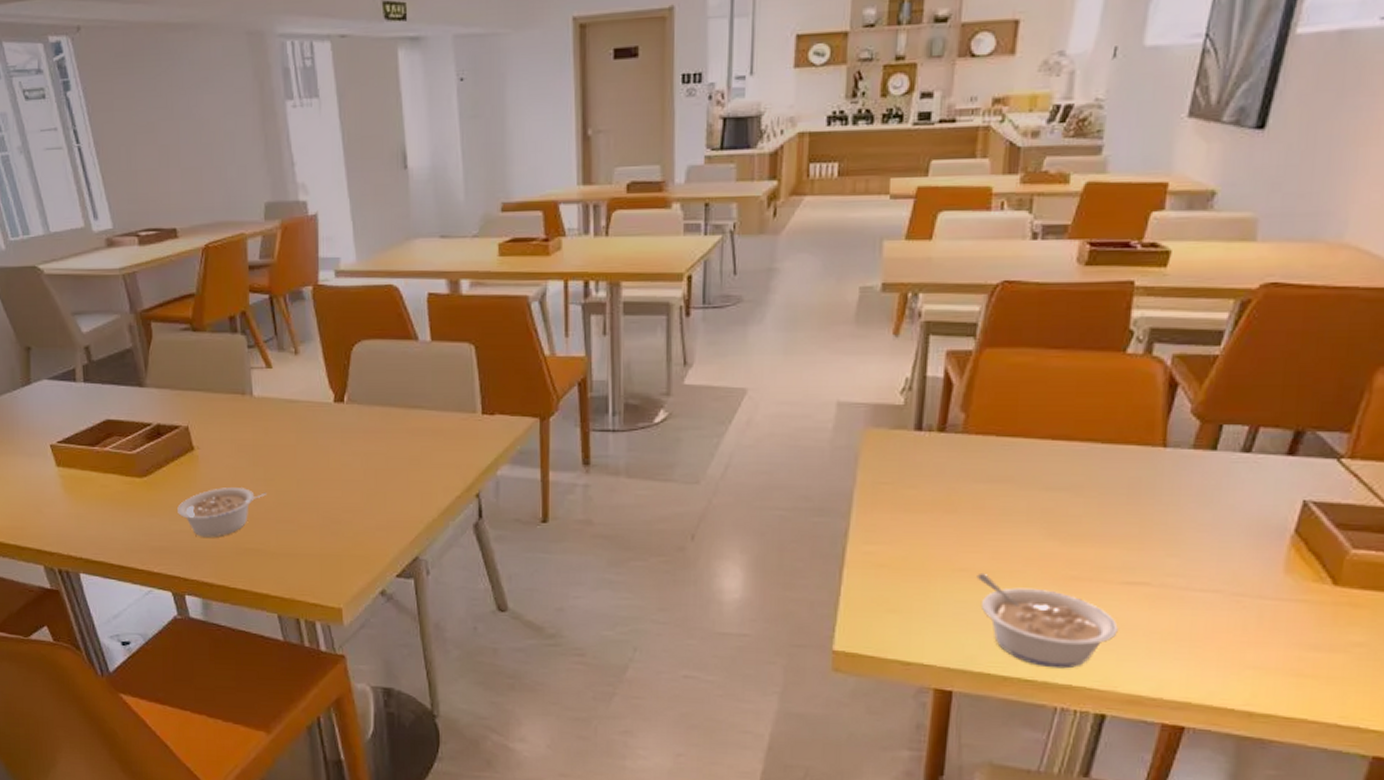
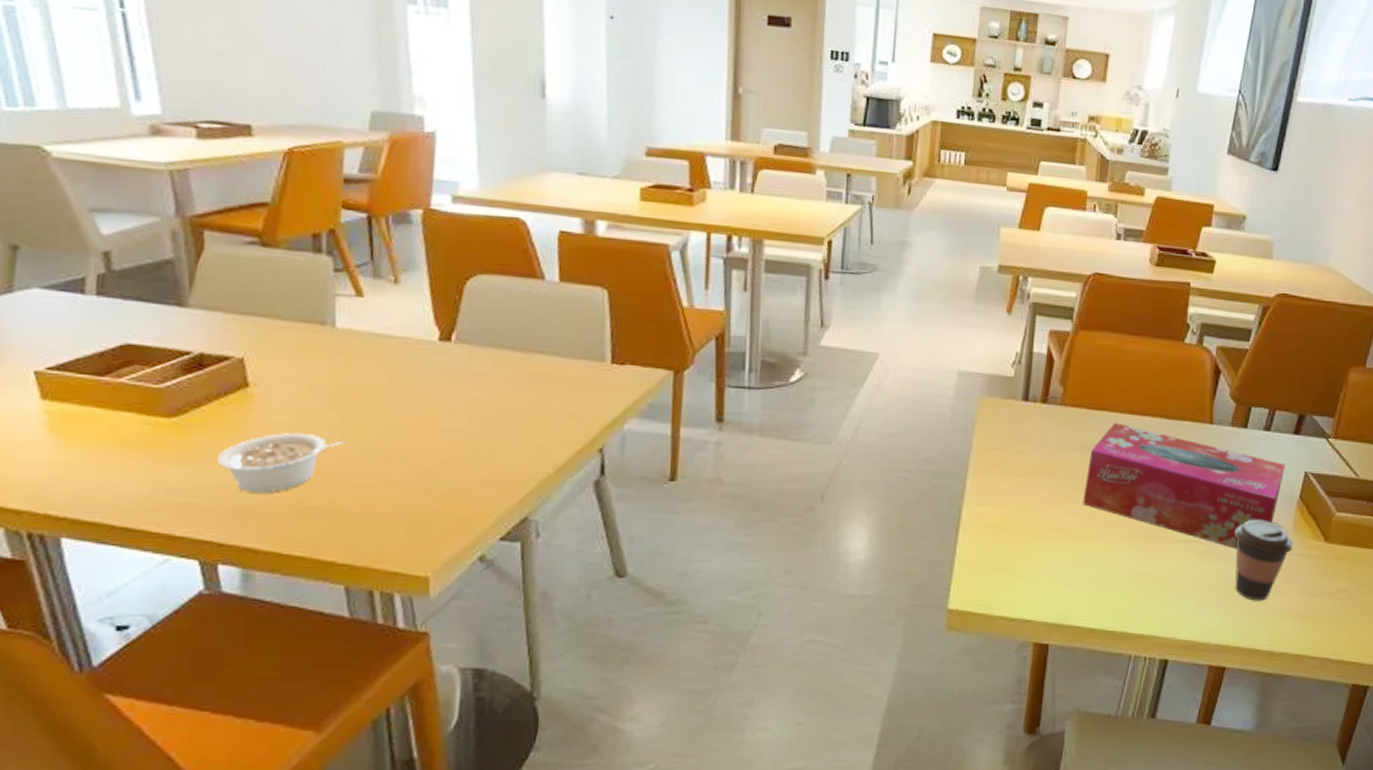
legume: present [977,572,1118,669] -> none [1070,533,1178,619]
tissue box: none [992,450,1274,593] -> present [1083,422,1286,549]
coffee cup: none [1197,558,1285,653] -> present [1234,519,1293,601]

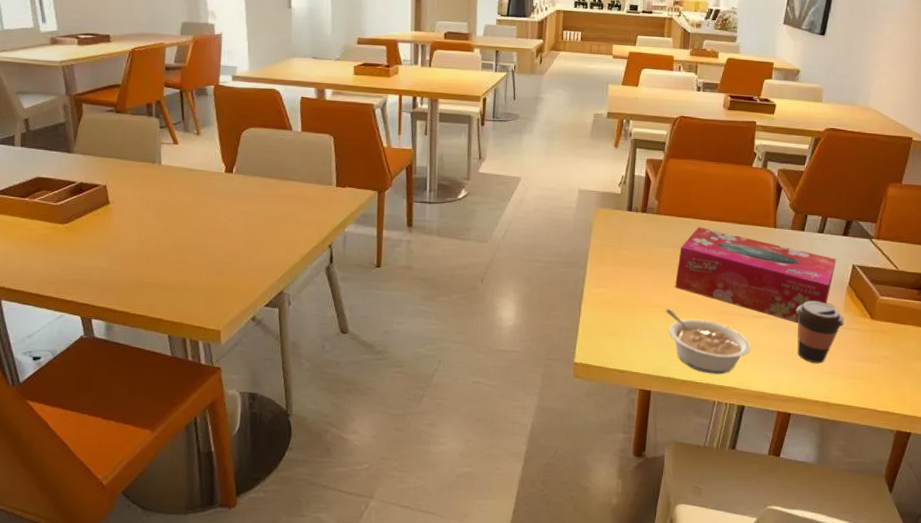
legume: present [218,433,343,493] -> none [91,234,167,273]
legume: none [1070,533,1178,619] -> present [666,308,751,374]

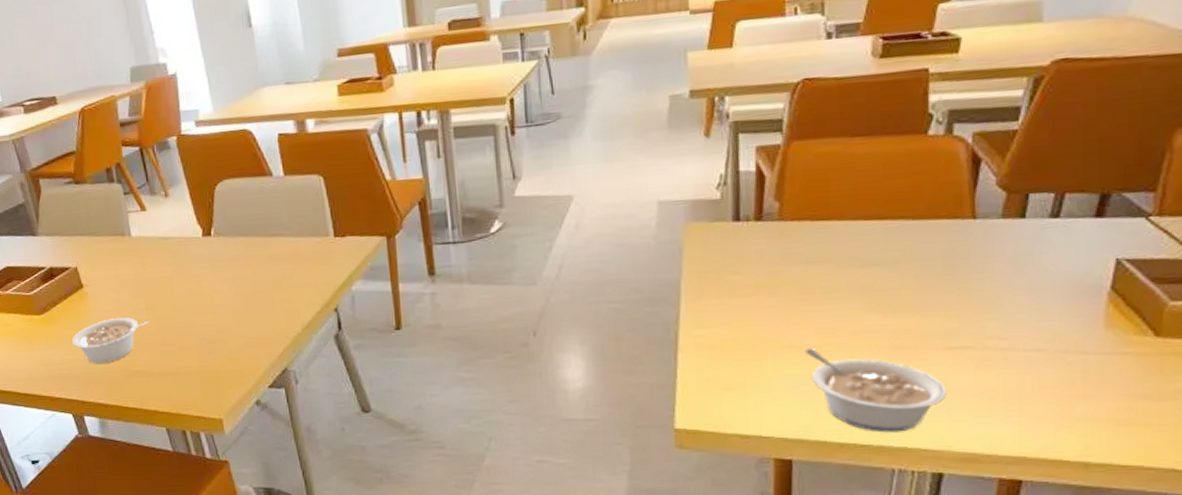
legume: none [91,234,167,273] -> present [72,318,149,364]
tissue box: present [675,227,837,323] -> none [816,230,1086,352]
coffee cup: present [795,300,845,363] -> none [1019,317,1107,408]

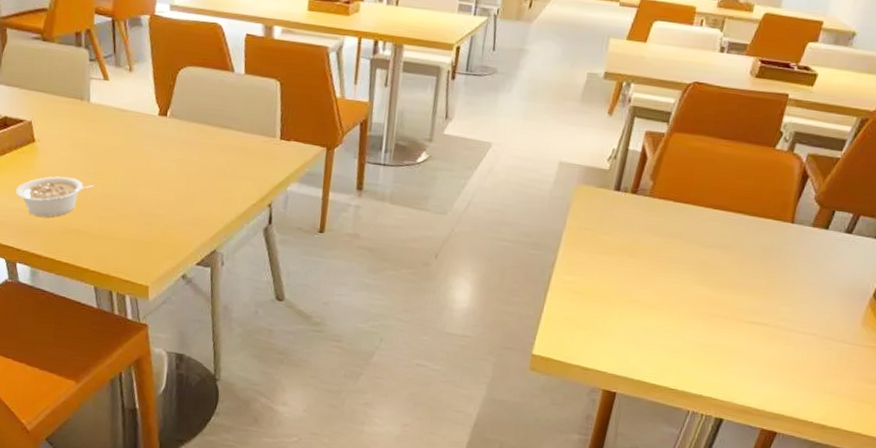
legume: present [805,347,947,433] -> none [645,305,741,383]

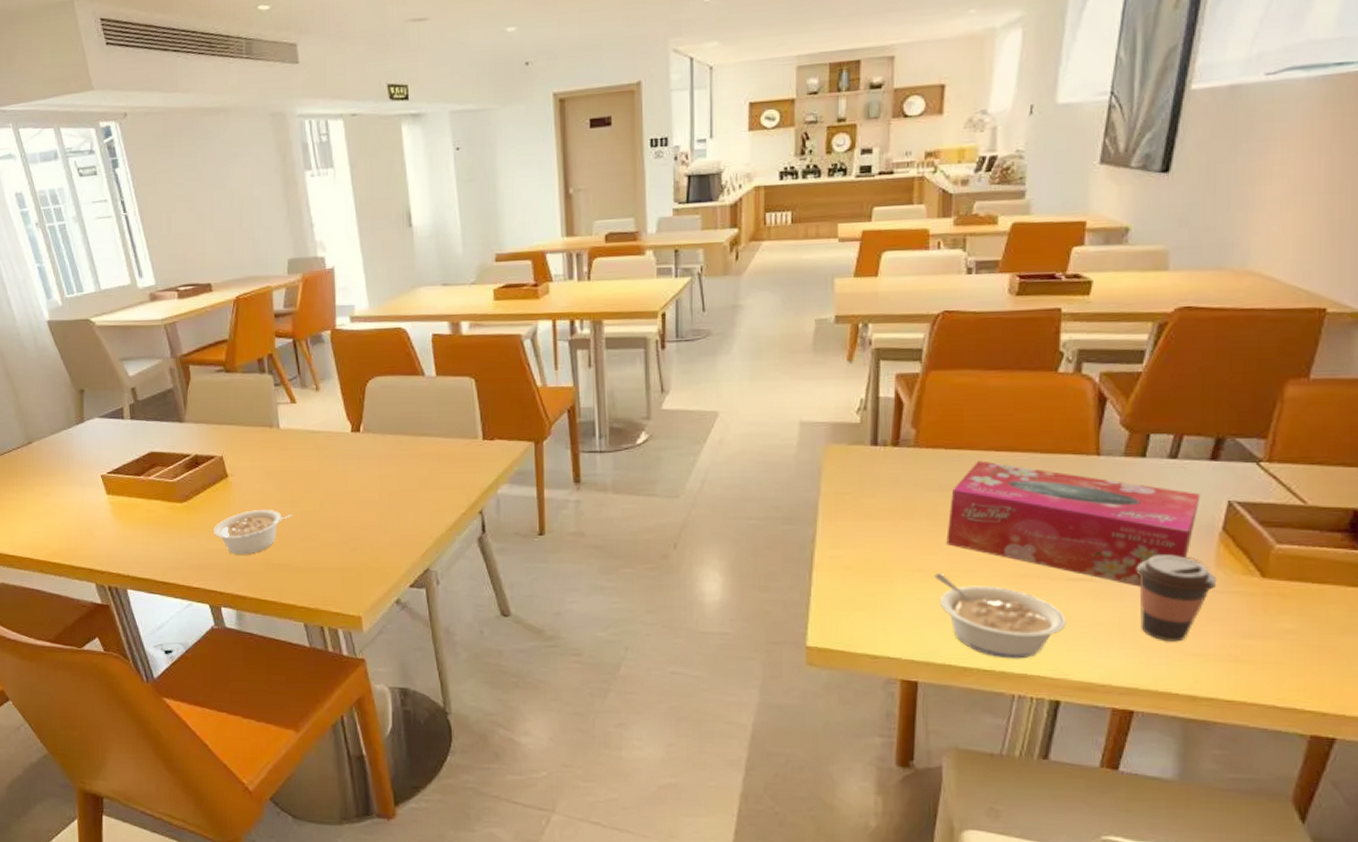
legume: none [645,305,741,383] -> present [934,572,1066,659]
tissue box: none [660,215,863,335] -> present [946,460,1201,587]
coffee cup: none [796,310,860,382] -> present [1136,554,1217,642]

